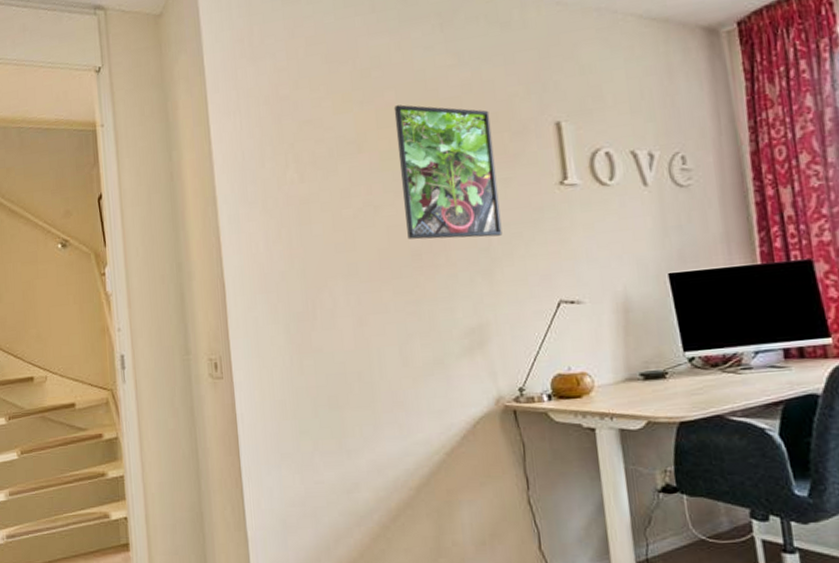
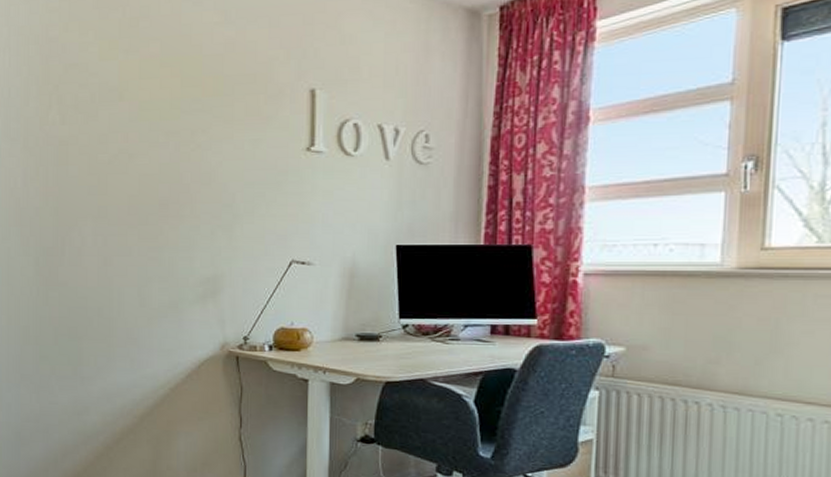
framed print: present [393,104,503,240] -> none [157,57,248,194]

